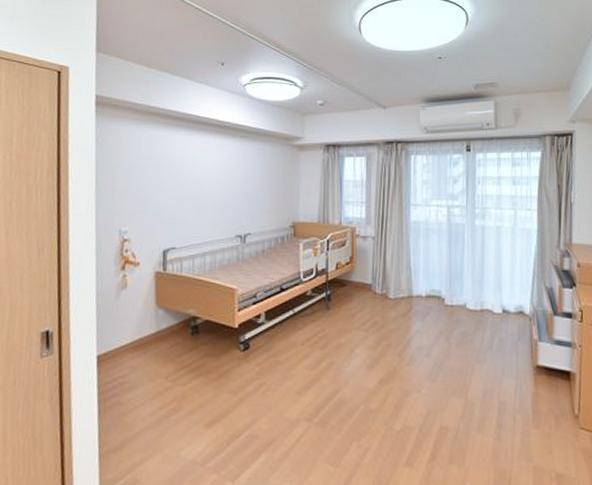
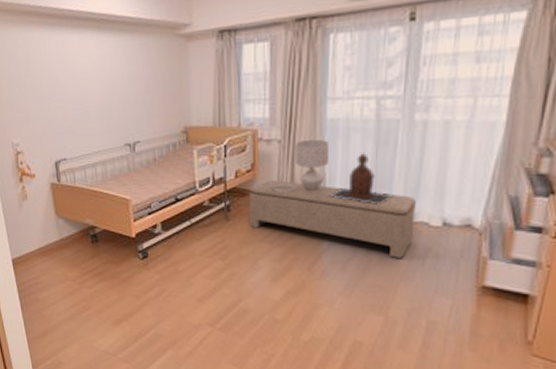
bench: none [347,272,482,344] -> present [248,180,416,259]
lamp: none [366,237,414,283] -> present [270,139,330,192]
lantern: none [415,250,463,294] -> present [329,153,392,205]

